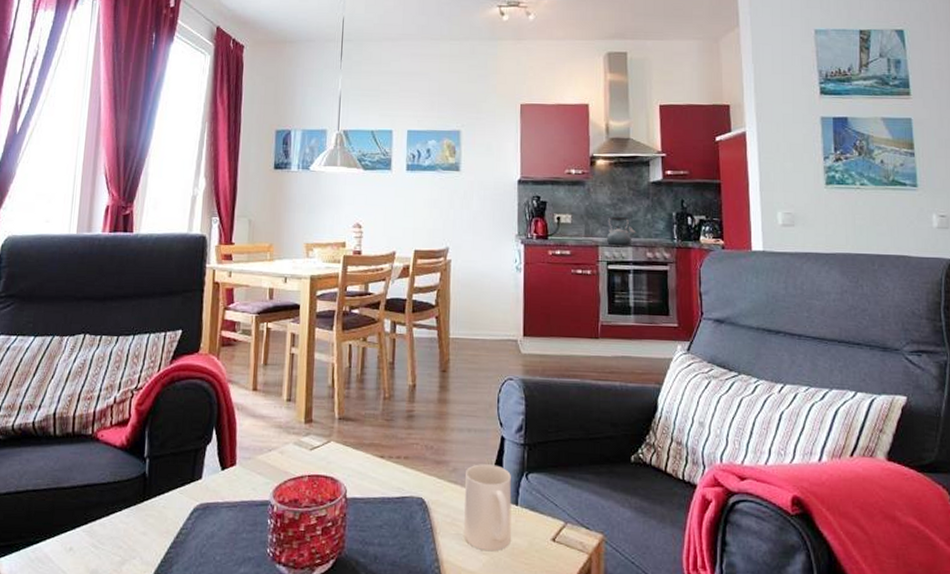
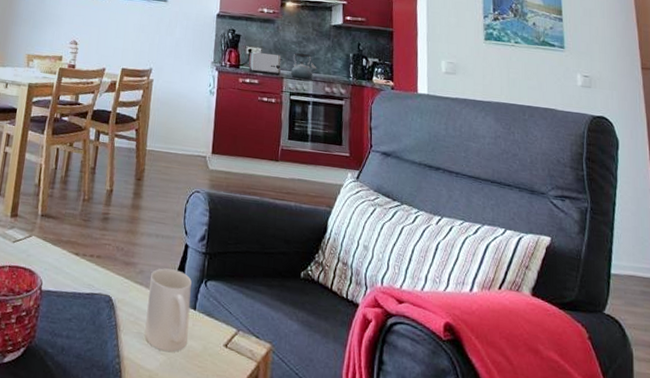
toaster: none [558,219,596,245] -> present [248,52,282,77]

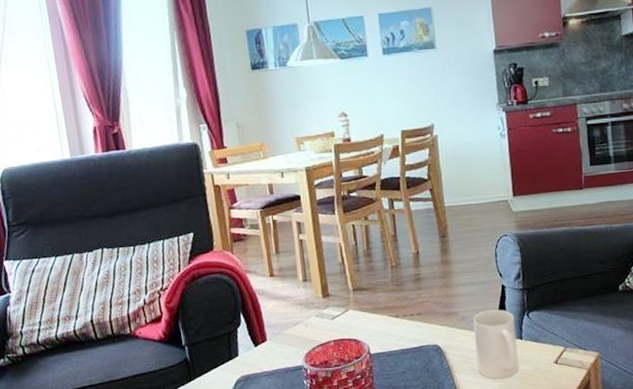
toaster: present [248,52,282,77] -> none [537,80,573,106]
kettle: present [290,53,317,80] -> none [583,72,612,101]

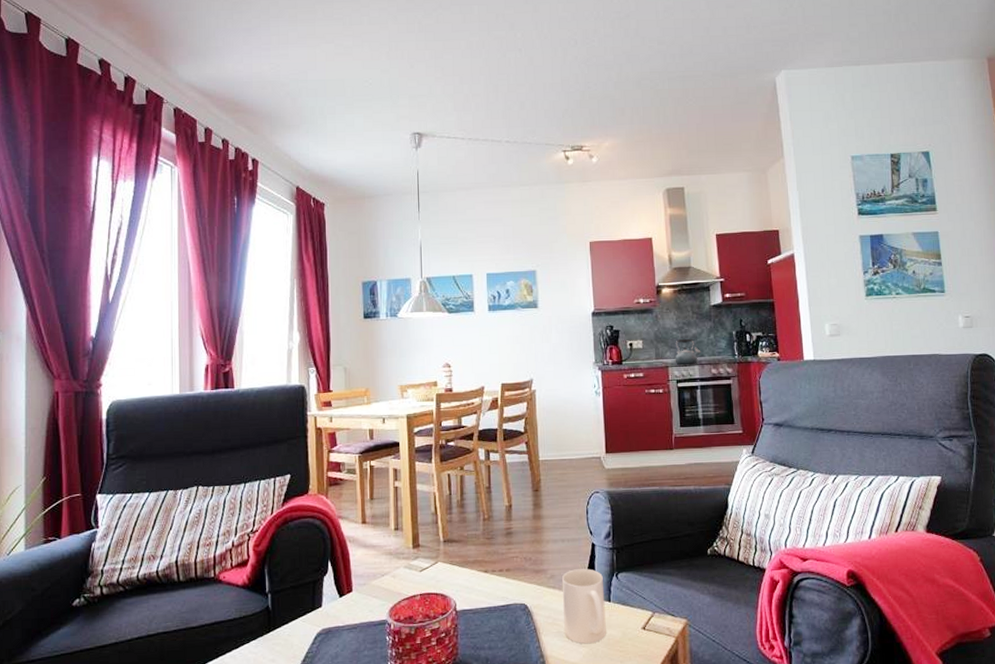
kettle: none [583,72,612,101] -> present [674,338,701,365]

